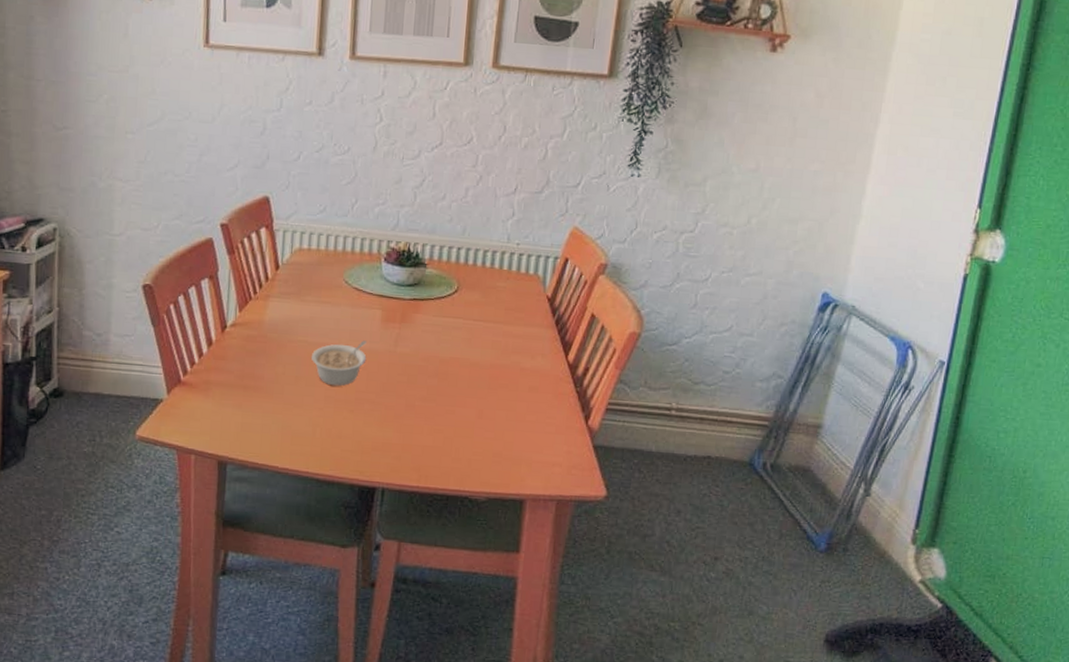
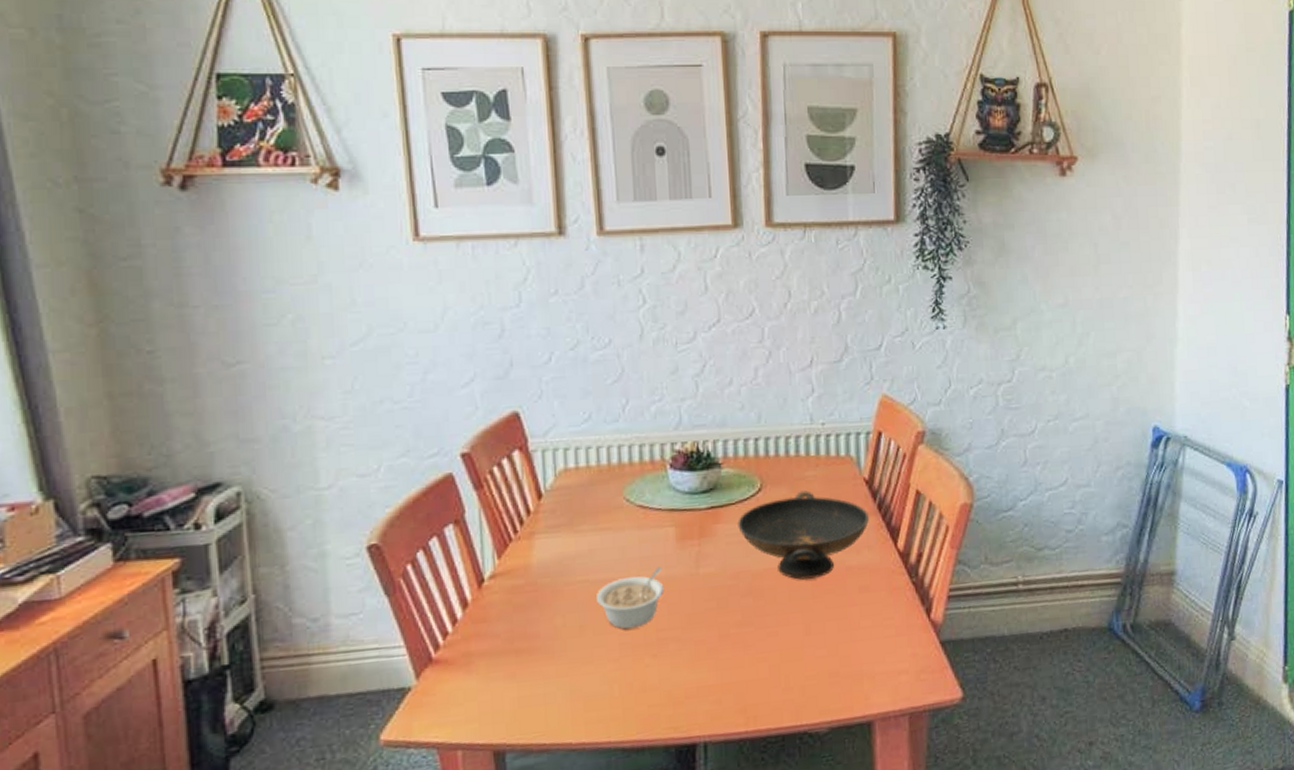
decorative bowl: none [433,298,548,373] -> present [738,490,870,580]

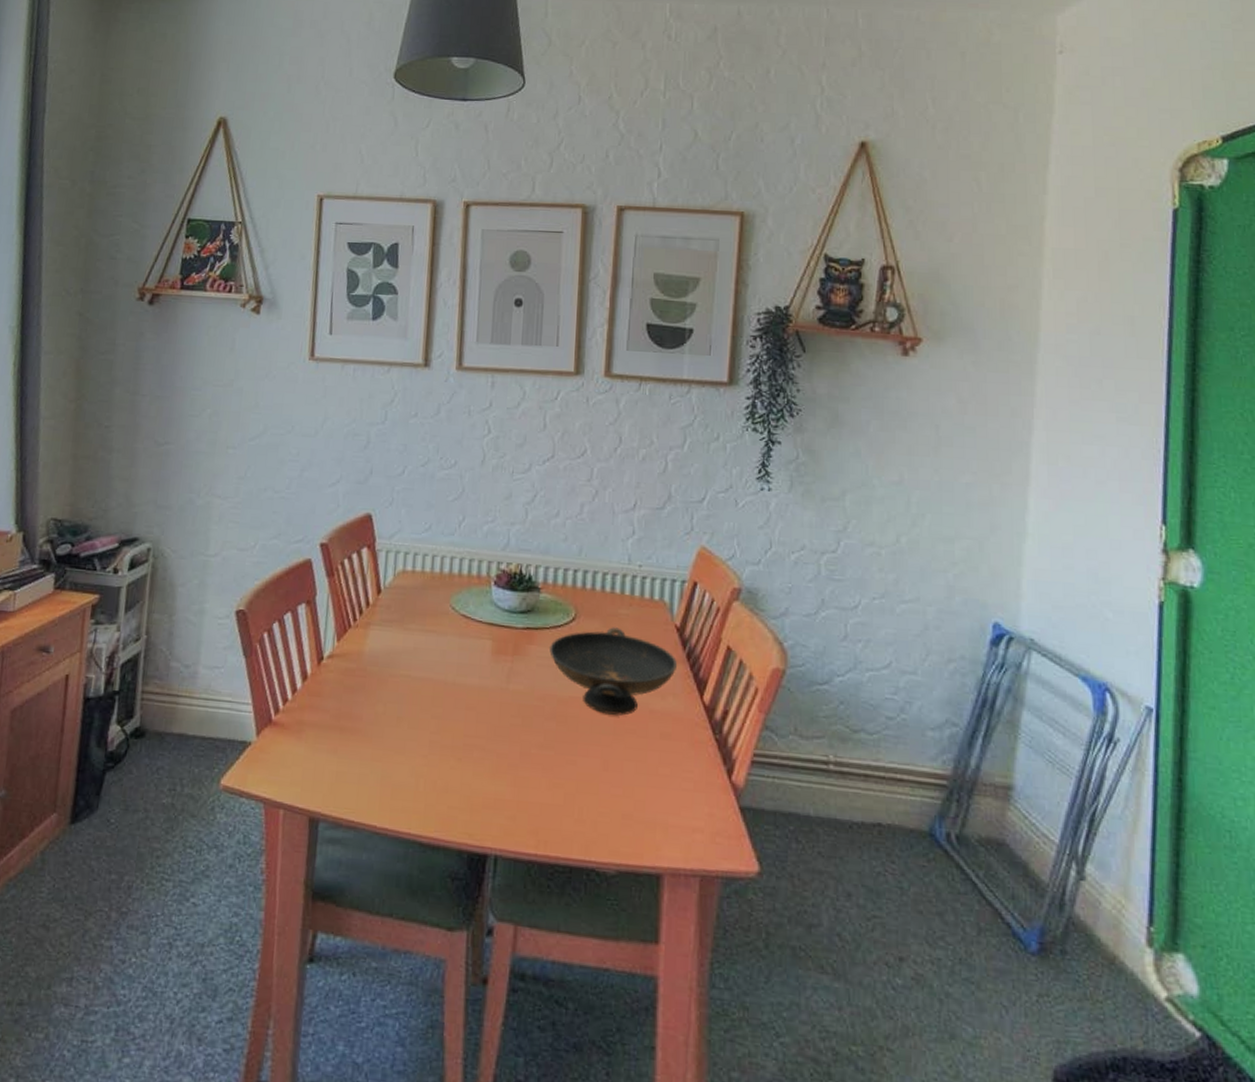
legume: present [595,567,665,630] -> none [414,675,476,730]

